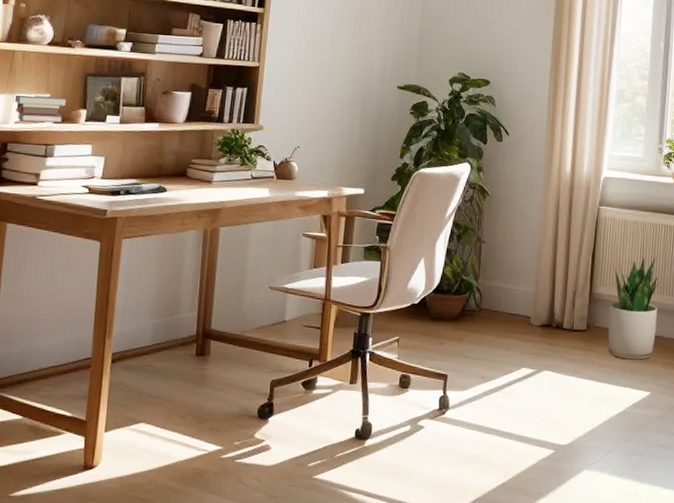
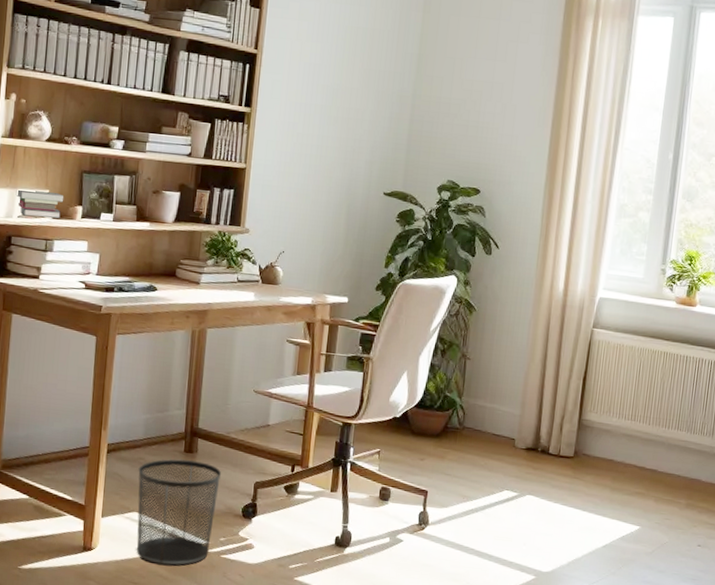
waste bin: none [144,363,236,477] -> present [137,459,222,566]
planter: present [608,257,661,360] -> none [596,386,657,493]

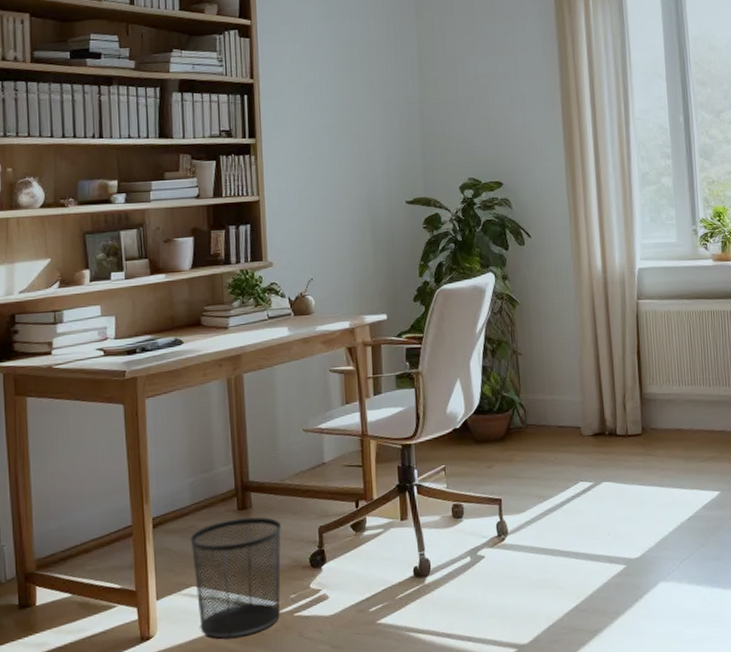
books: present [16,189,64,220] -> none [13,259,68,291]

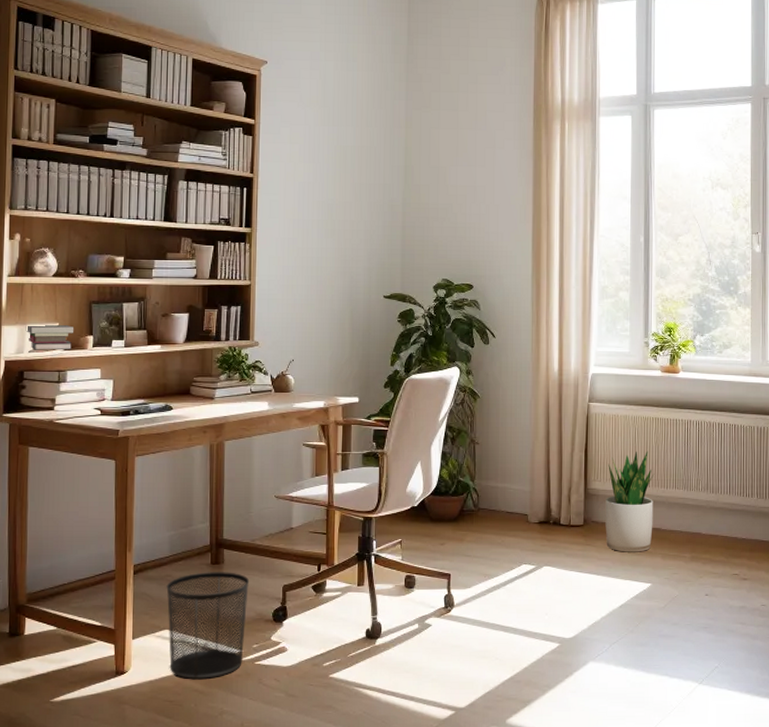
books: none [13,259,68,291] -> present [25,324,75,350]
planter: none [663,347,717,460] -> present [605,451,655,552]

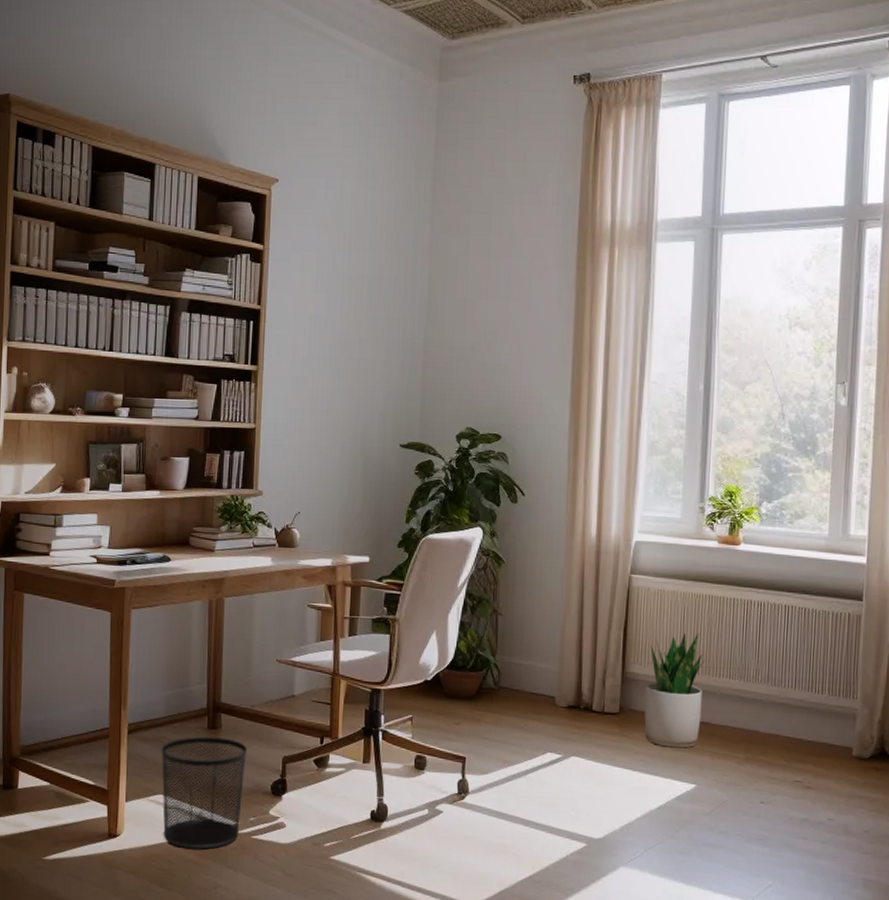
books: present [25,324,75,350] -> none [22,464,71,493]

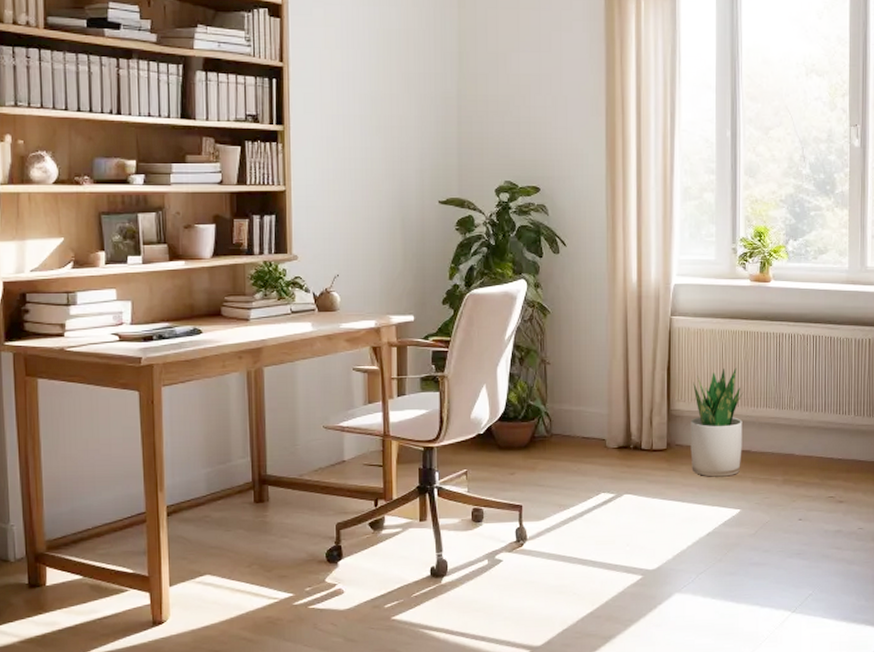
waste bin: present [161,736,248,850] -> none [205,509,299,627]

